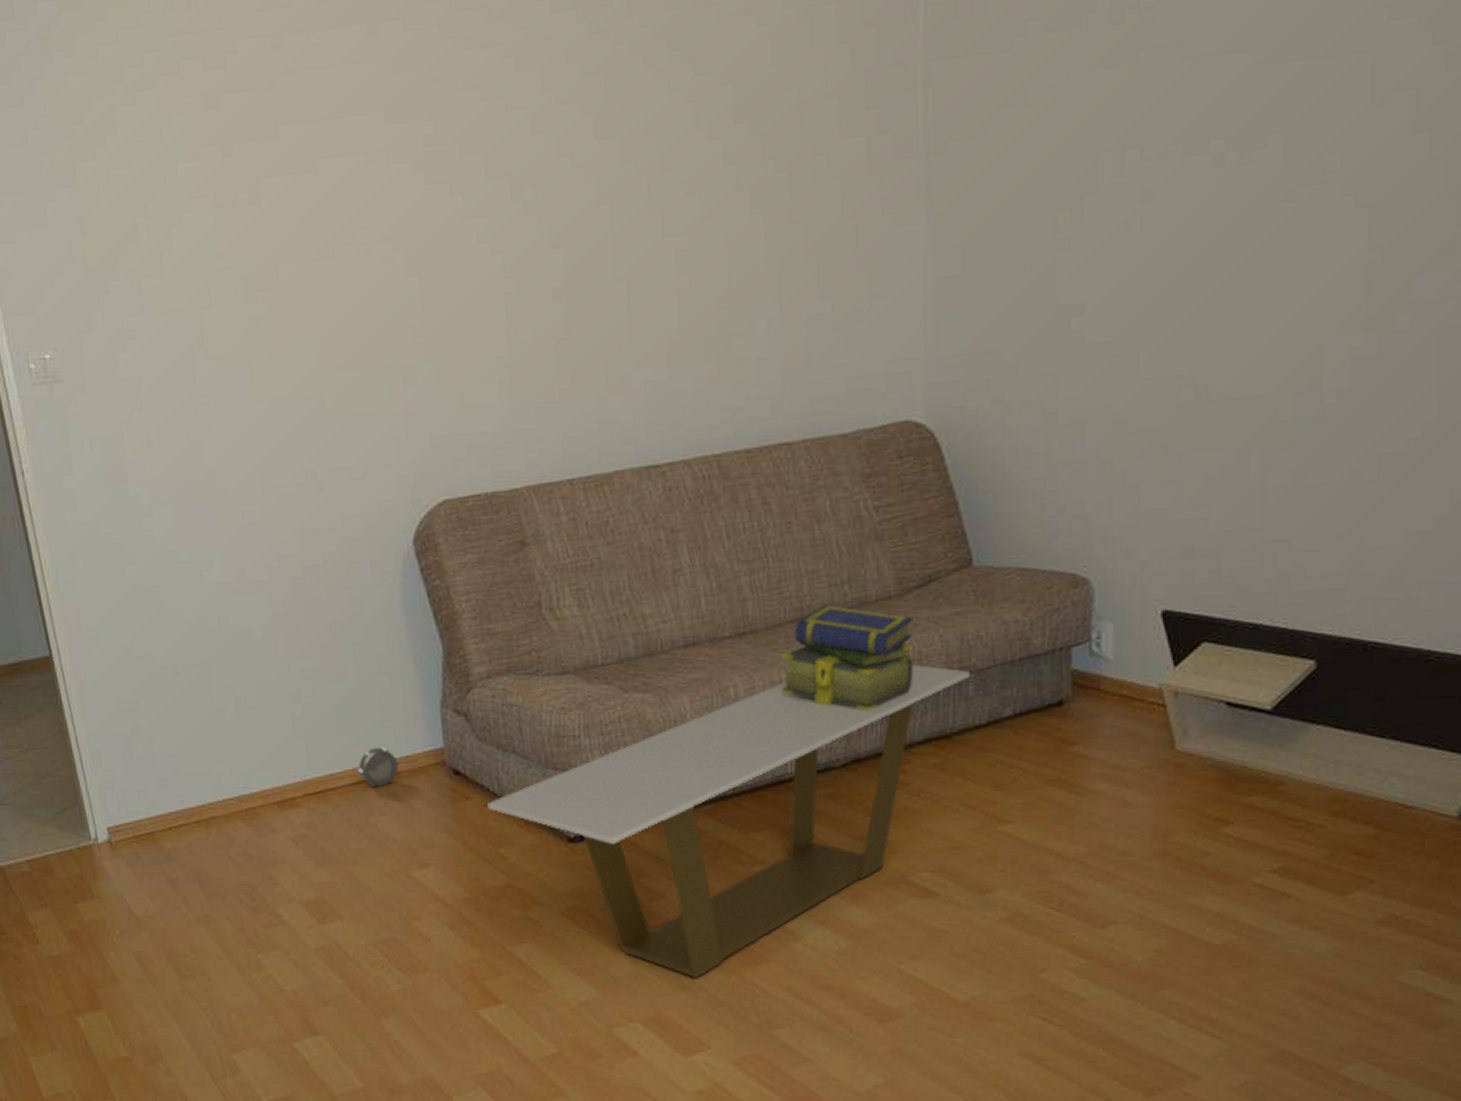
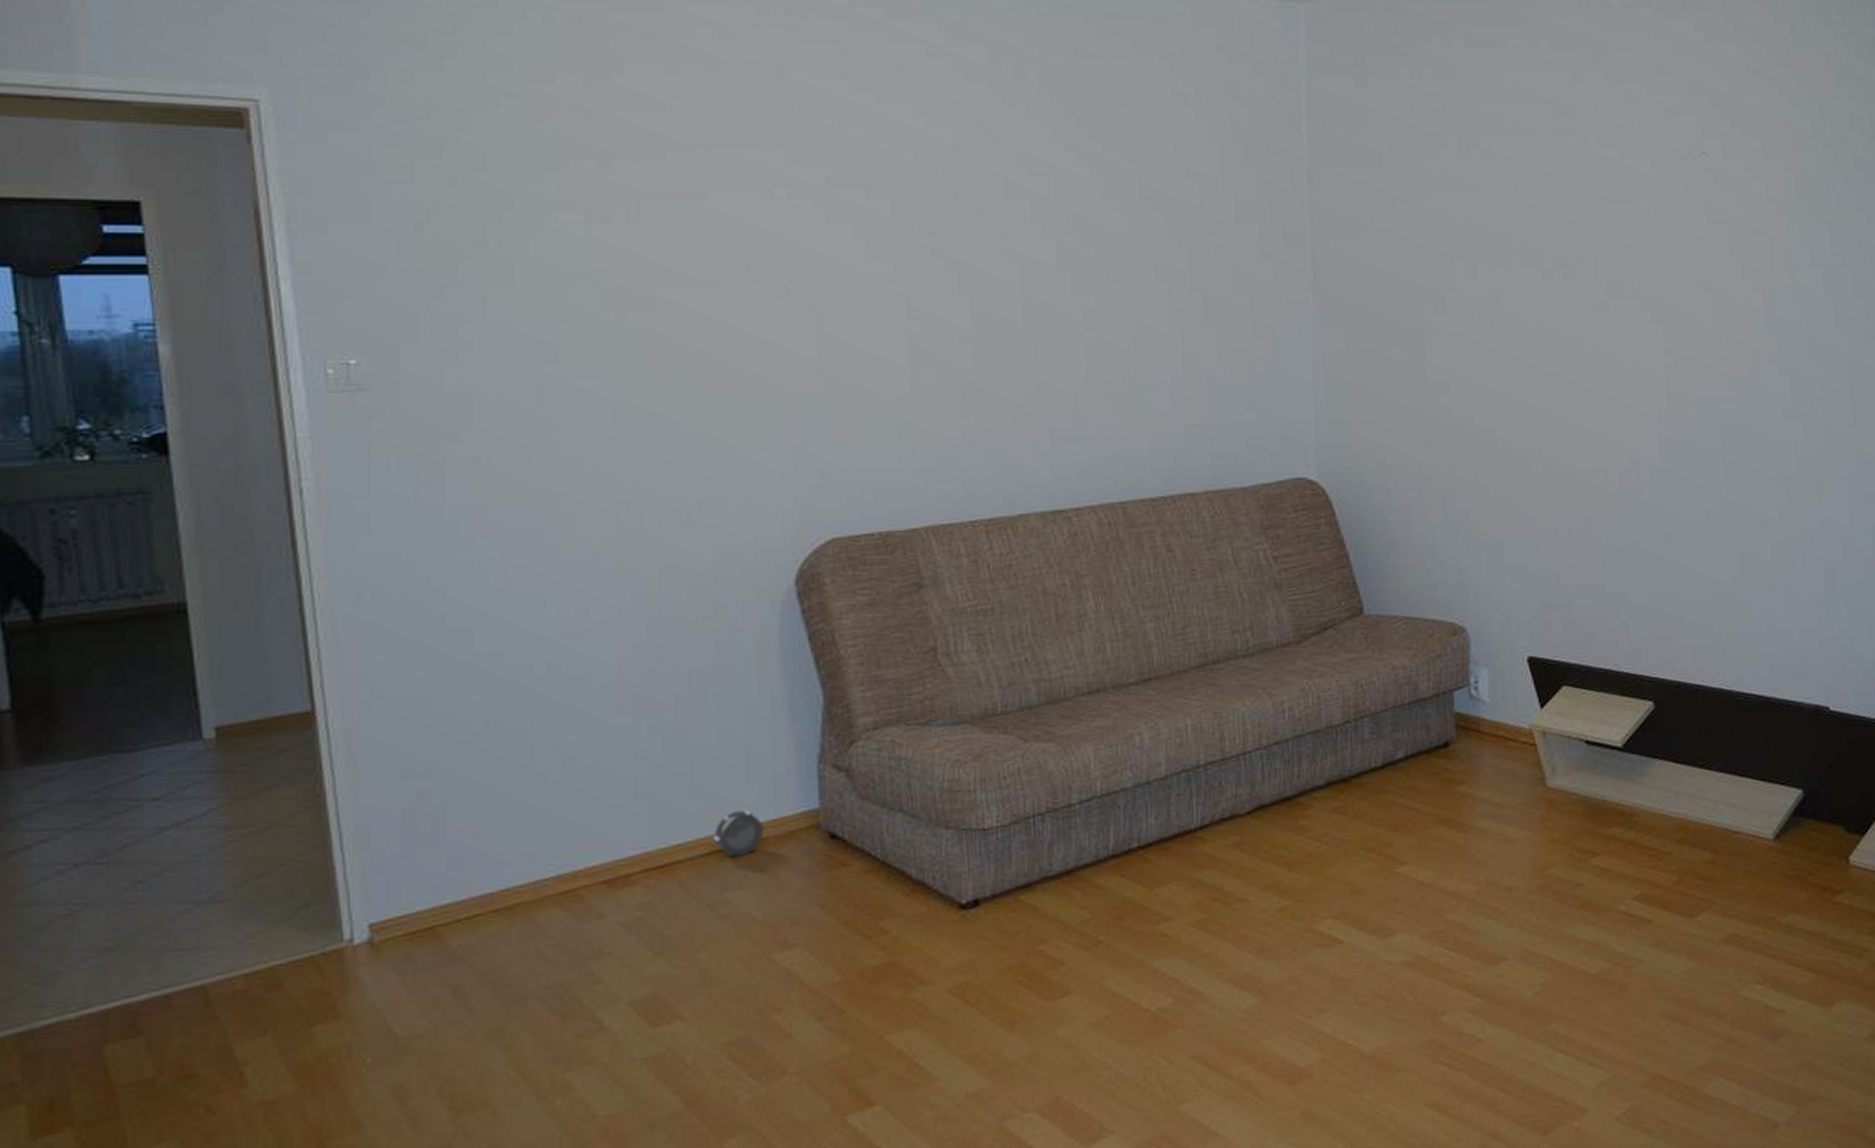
coffee table: present [487,664,969,978] -> none [868,709,1365,1054]
stack of books: present [780,604,914,712] -> none [1186,650,1313,757]

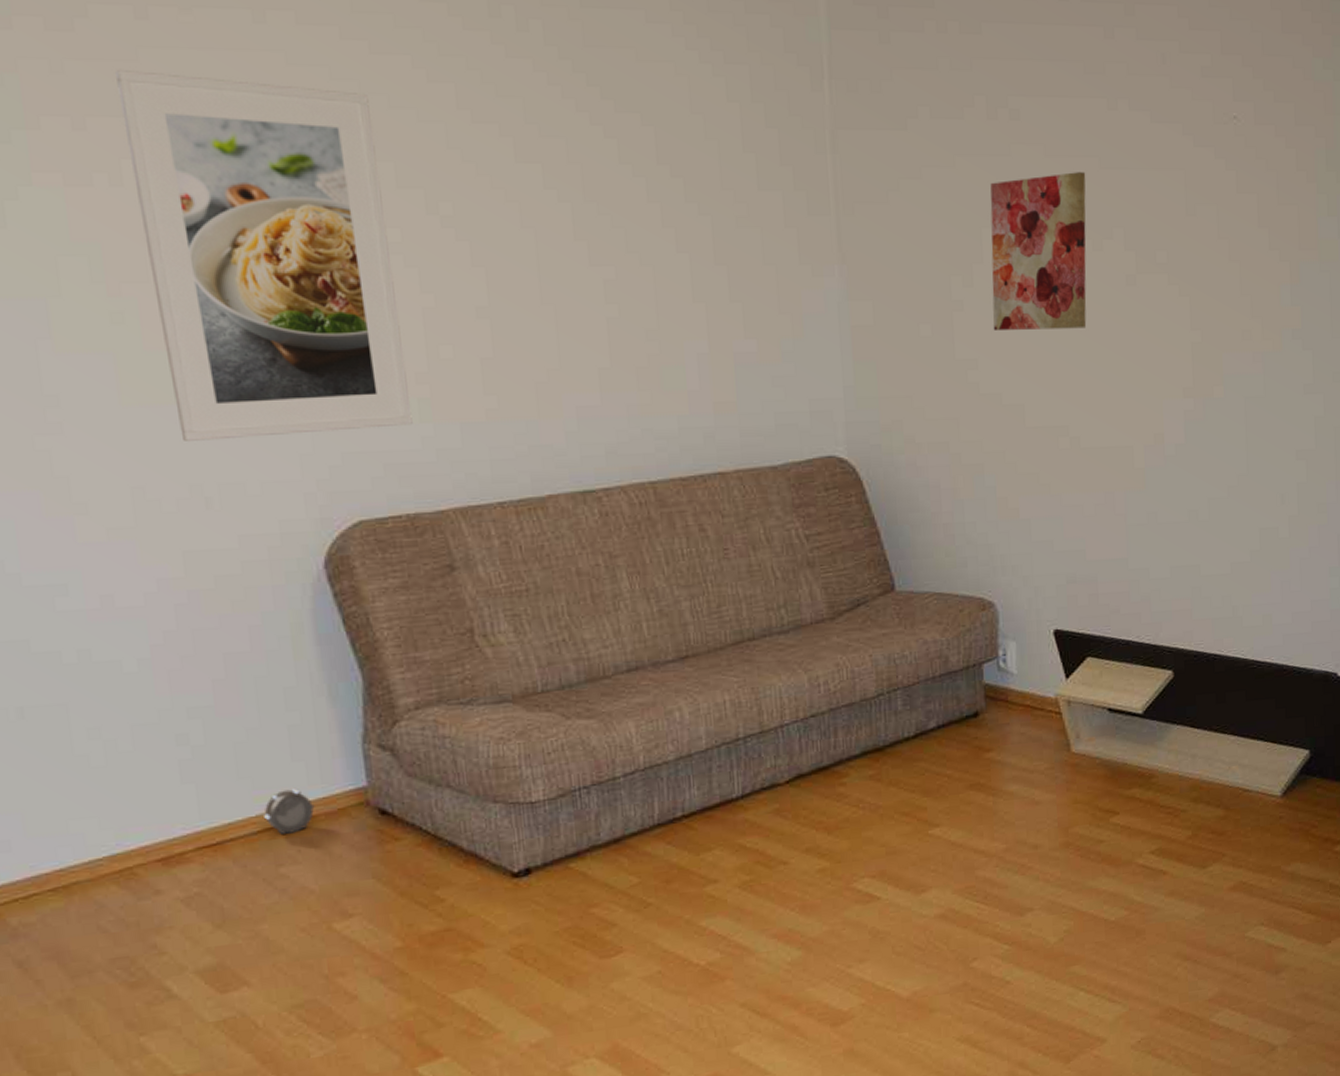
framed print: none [642,119,892,460] -> present [114,70,413,441]
wall art: none [1462,205,1559,355] -> present [990,172,1087,330]

